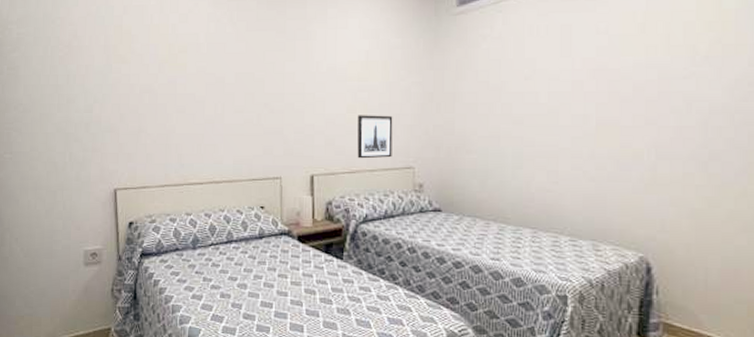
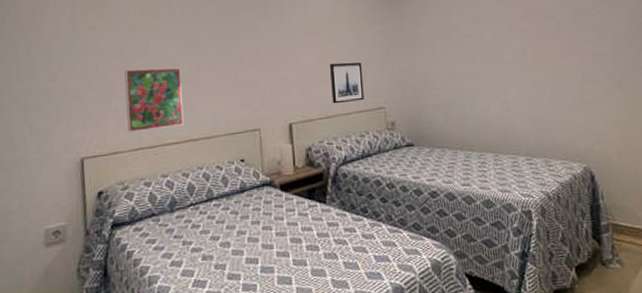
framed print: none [153,106,208,169] -> present [125,67,185,132]

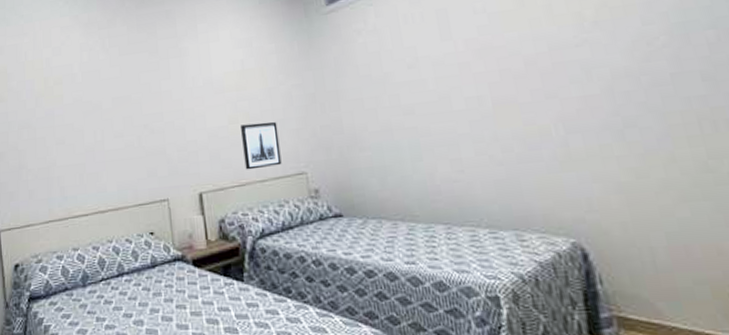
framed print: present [125,67,185,132] -> none [33,137,92,204]

